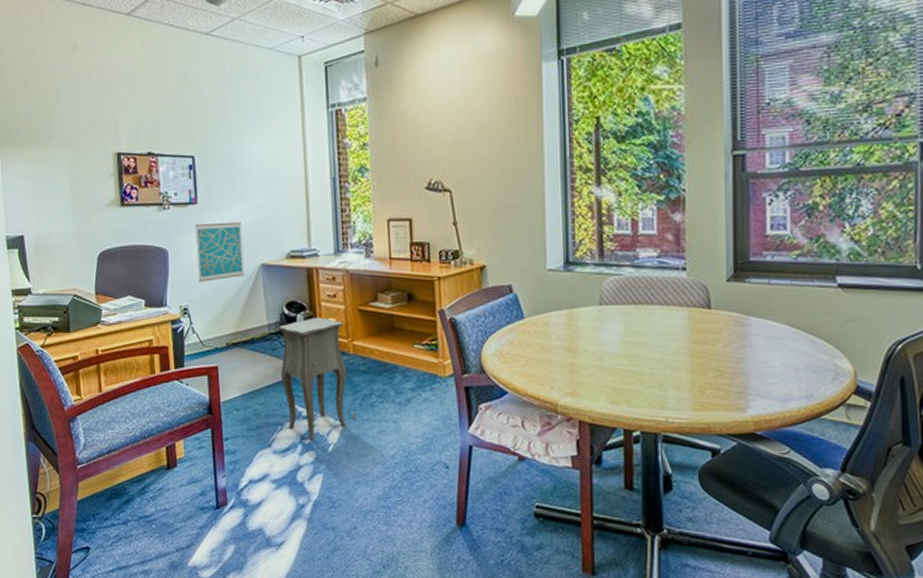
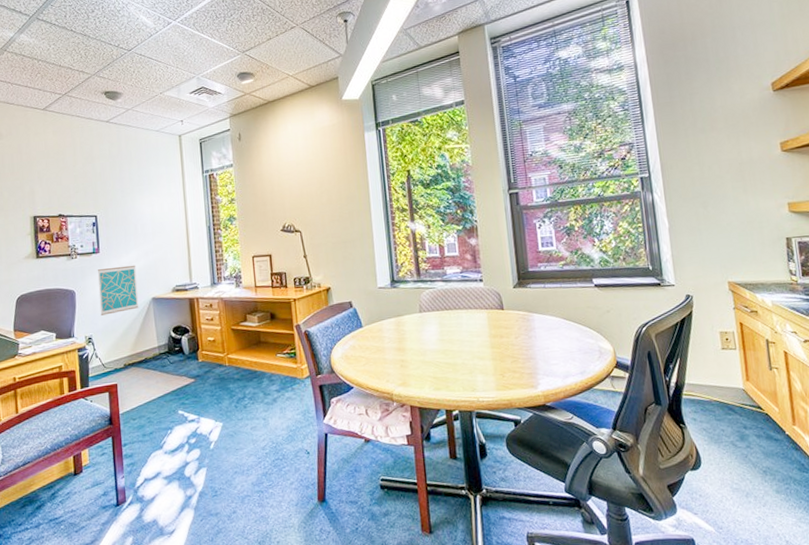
side table: present [277,317,357,440] -> none [166,337,233,440]

